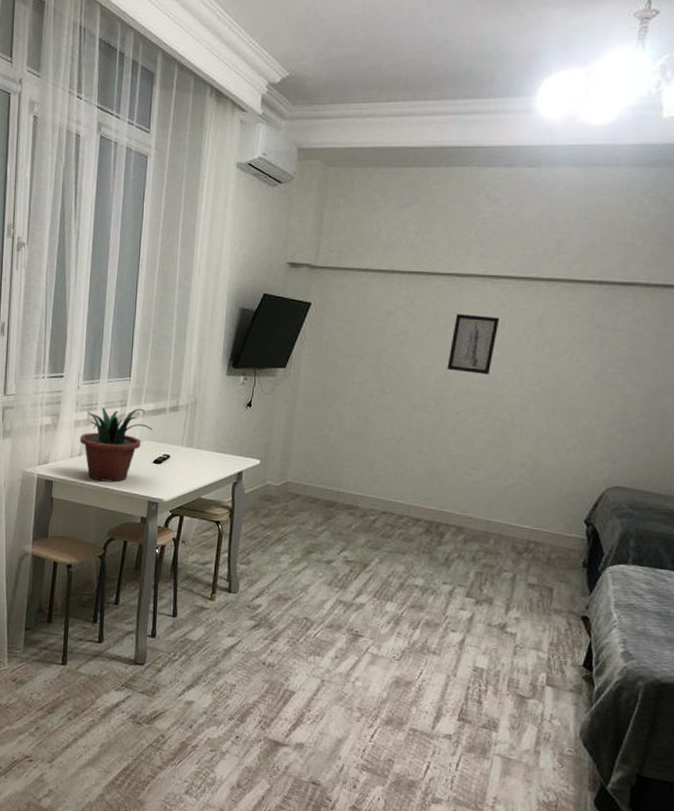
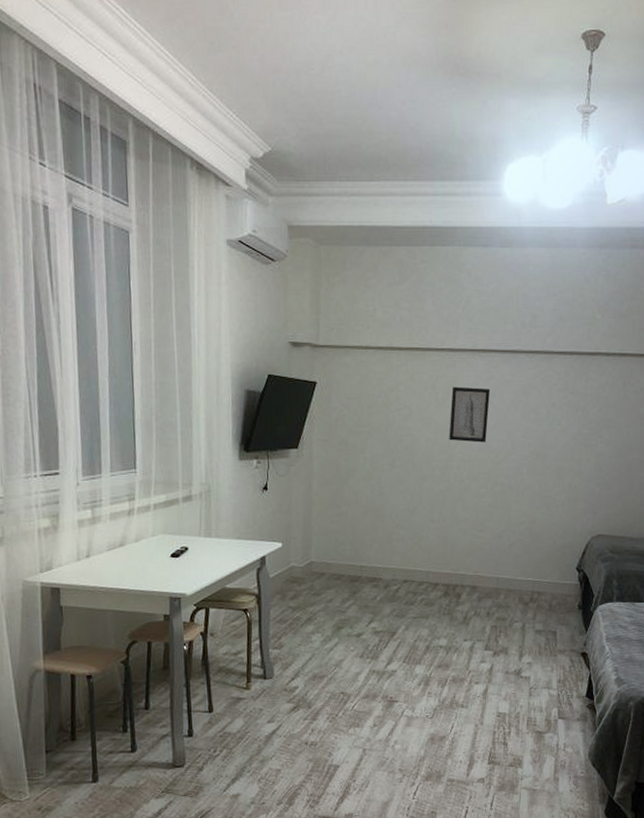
potted plant: present [80,407,152,483] -> none [86,501,166,583]

